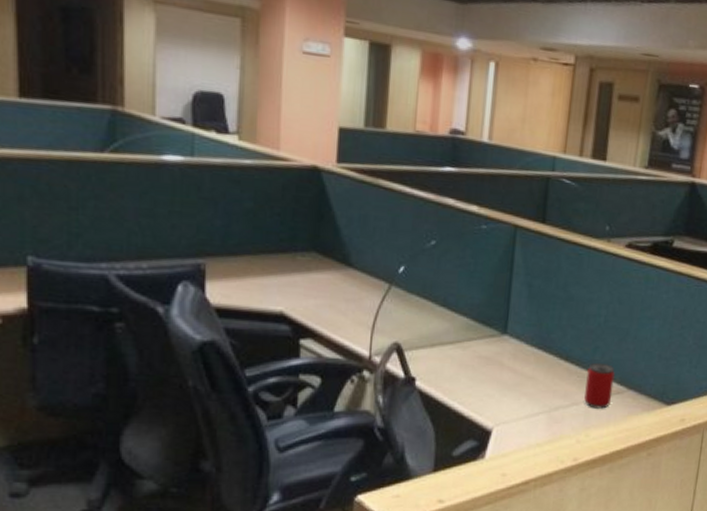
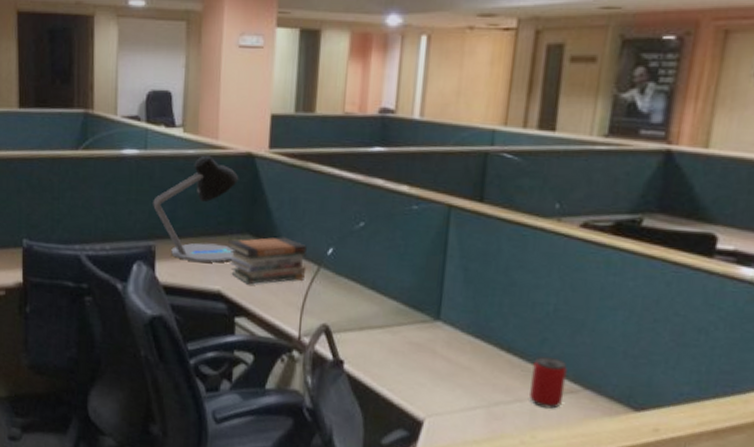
desk lamp: none [202,166,304,282] -> present [153,155,239,263]
book stack: none [292,254,377,305] -> present [228,237,307,285]

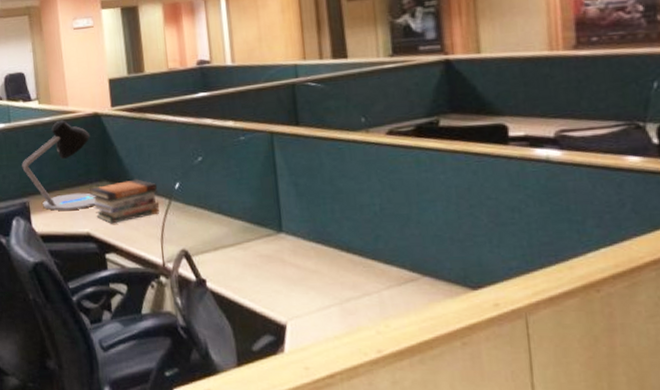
beverage can: present [529,356,567,409] -> none [373,251,407,298]

